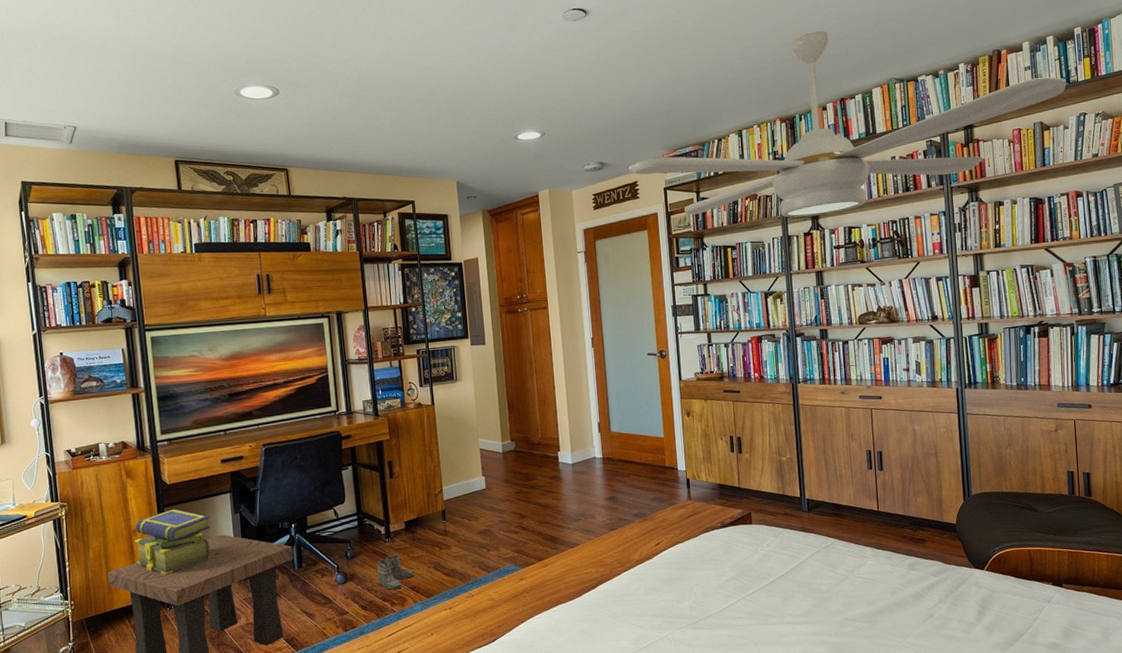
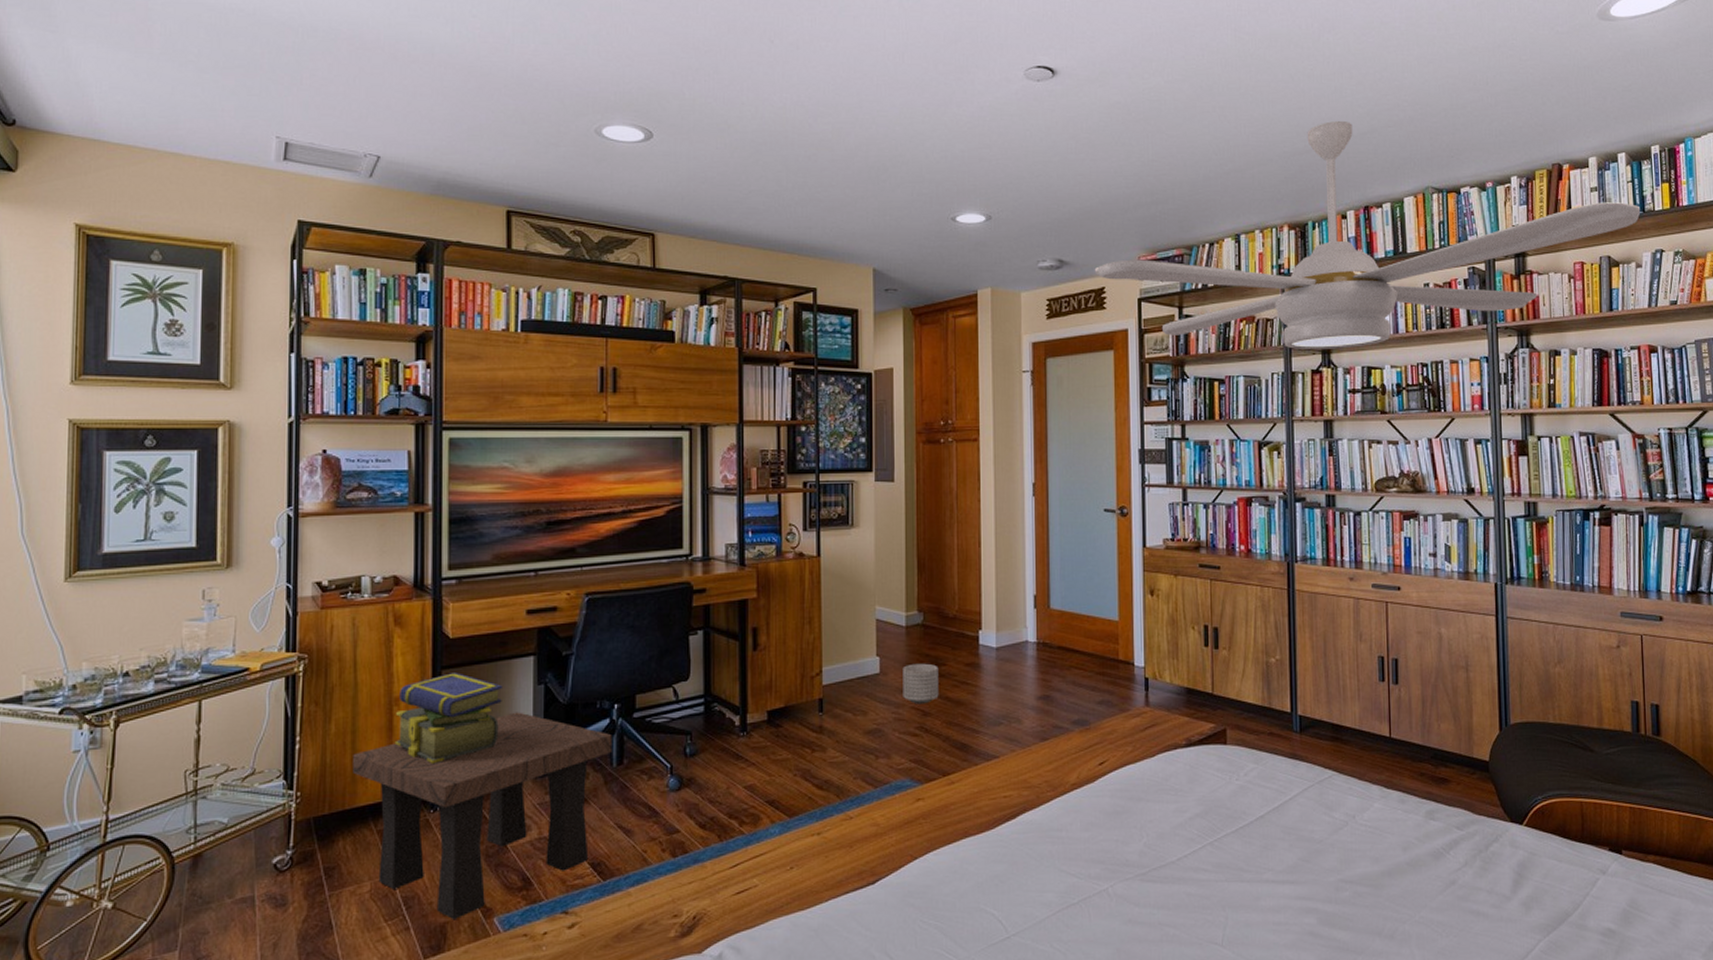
boots: present [377,554,414,590] -> none [722,755,774,804]
planter: none [502,479,531,510] -> present [902,663,939,704]

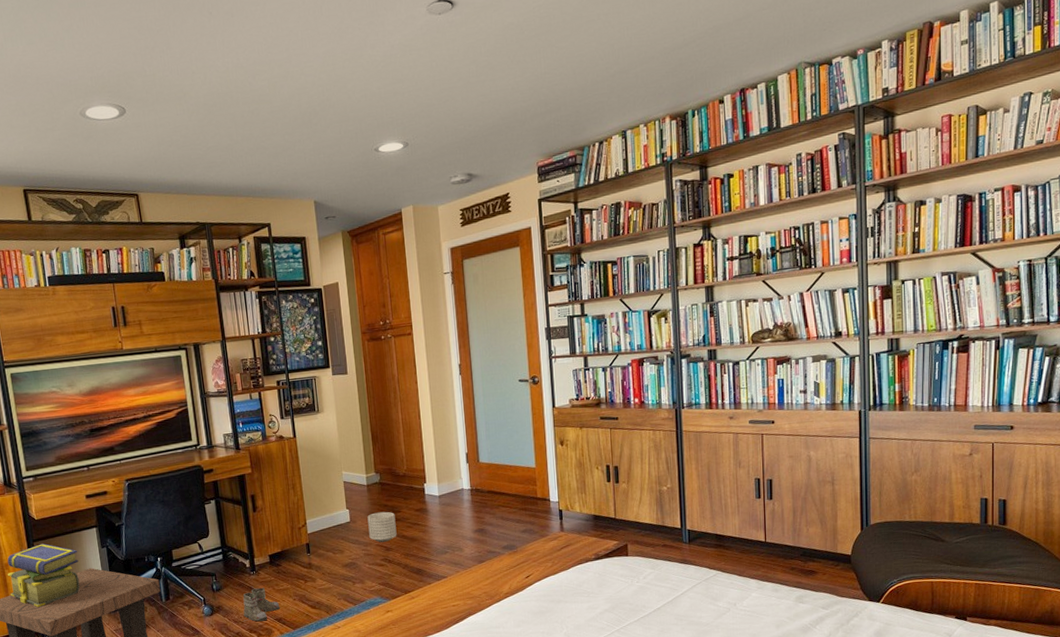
boots: none [722,755,774,804] -> present [243,587,280,622]
ceiling fan: present [1094,120,1640,349] -> none [499,10,1010,229]

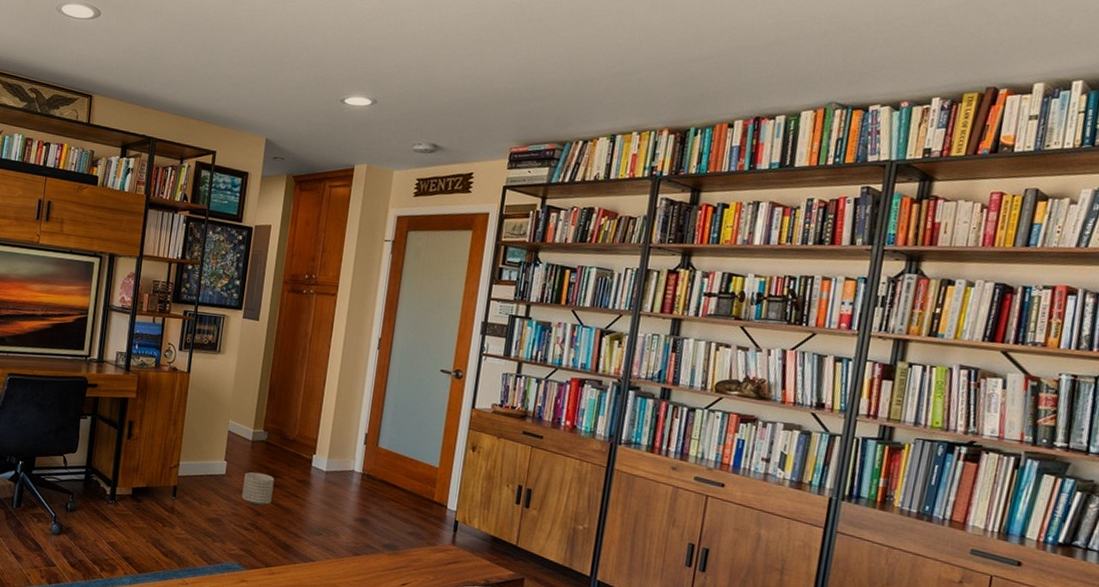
boots: present [243,587,280,622] -> none [90,518,131,556]

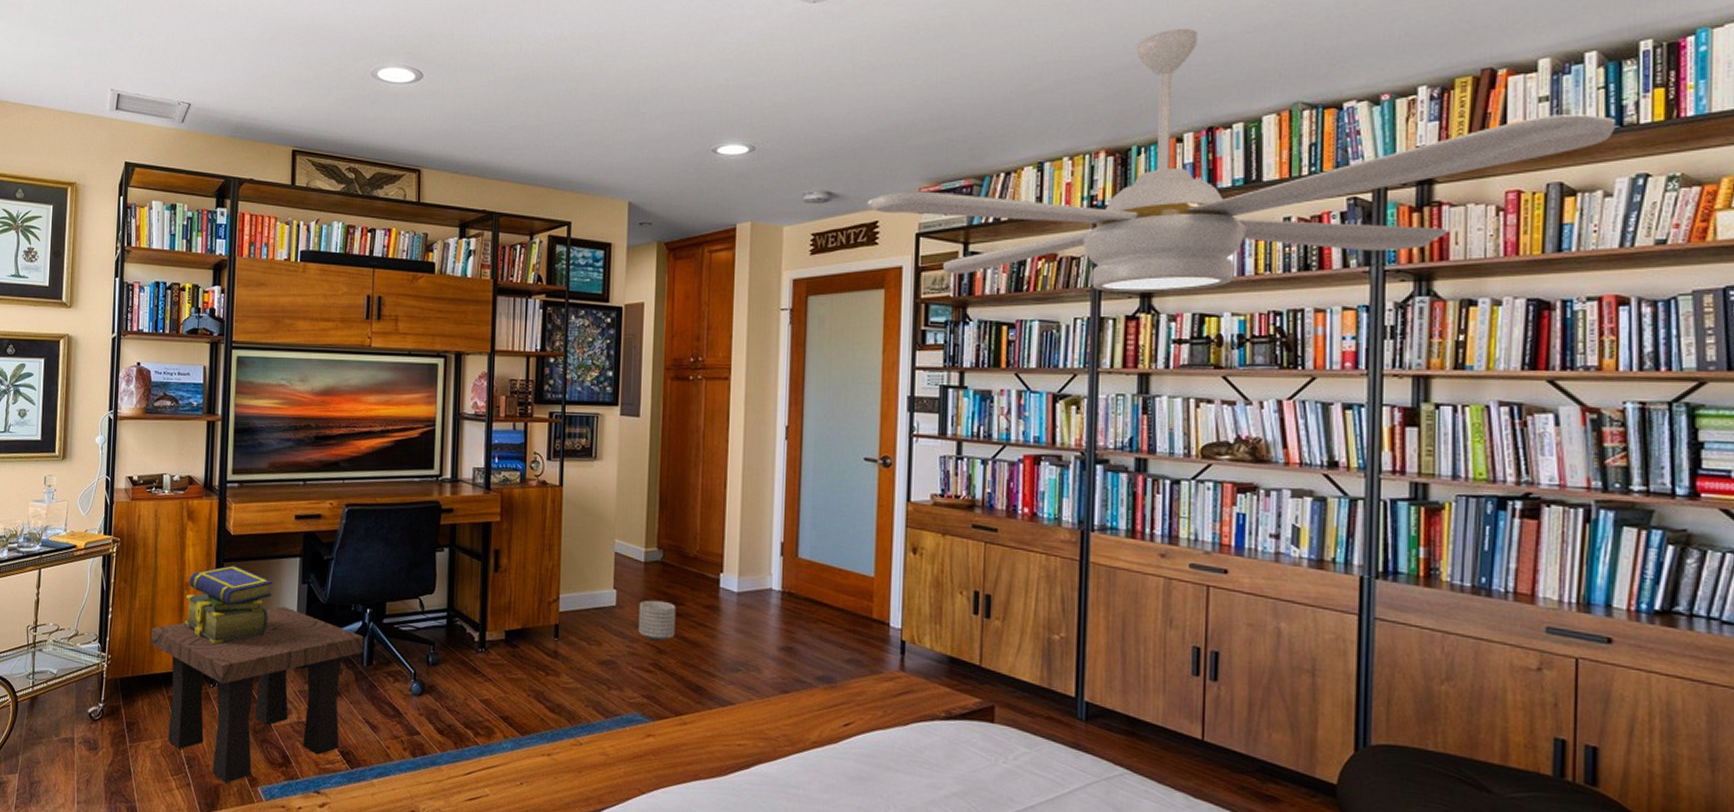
ceiling fan: none [465,30,1089,253] -> present [867,28,1615,293]

